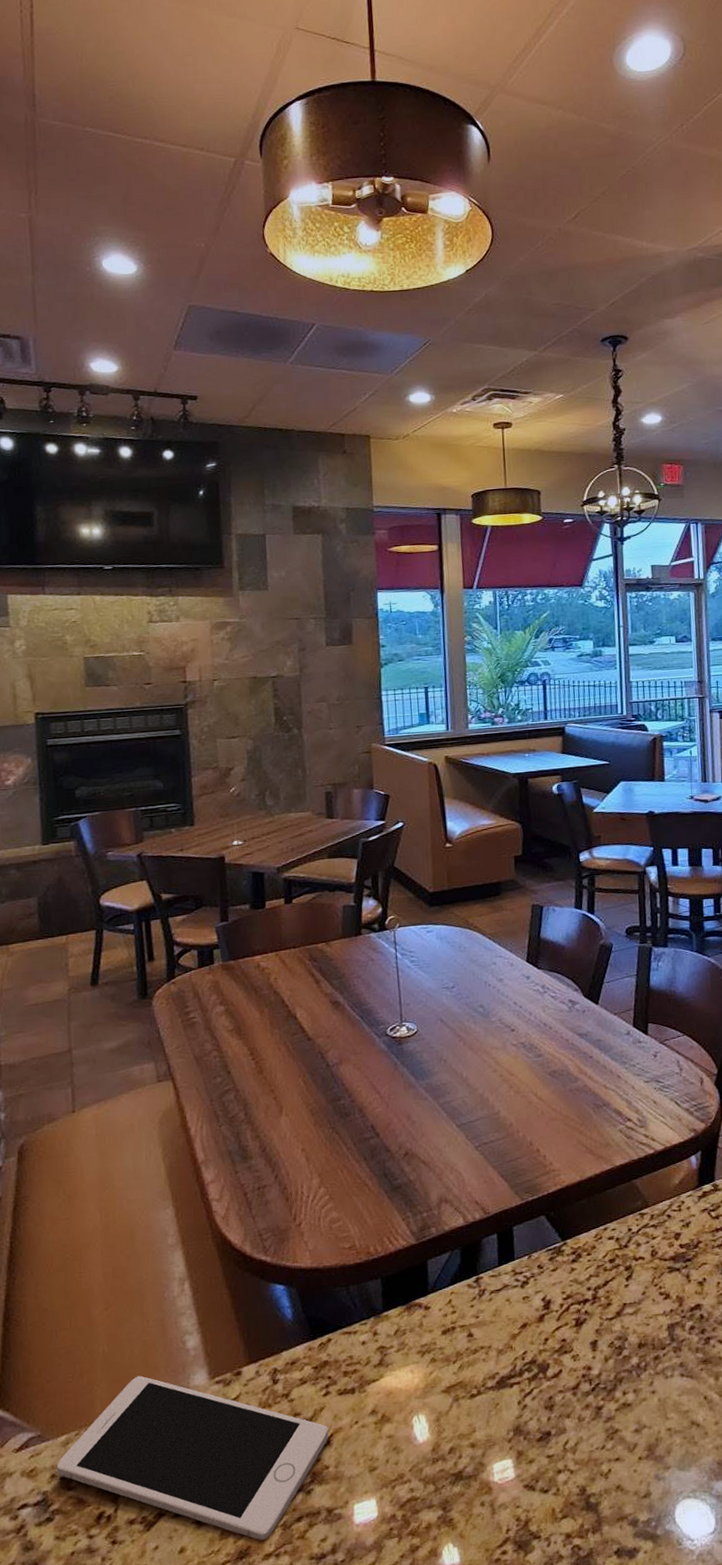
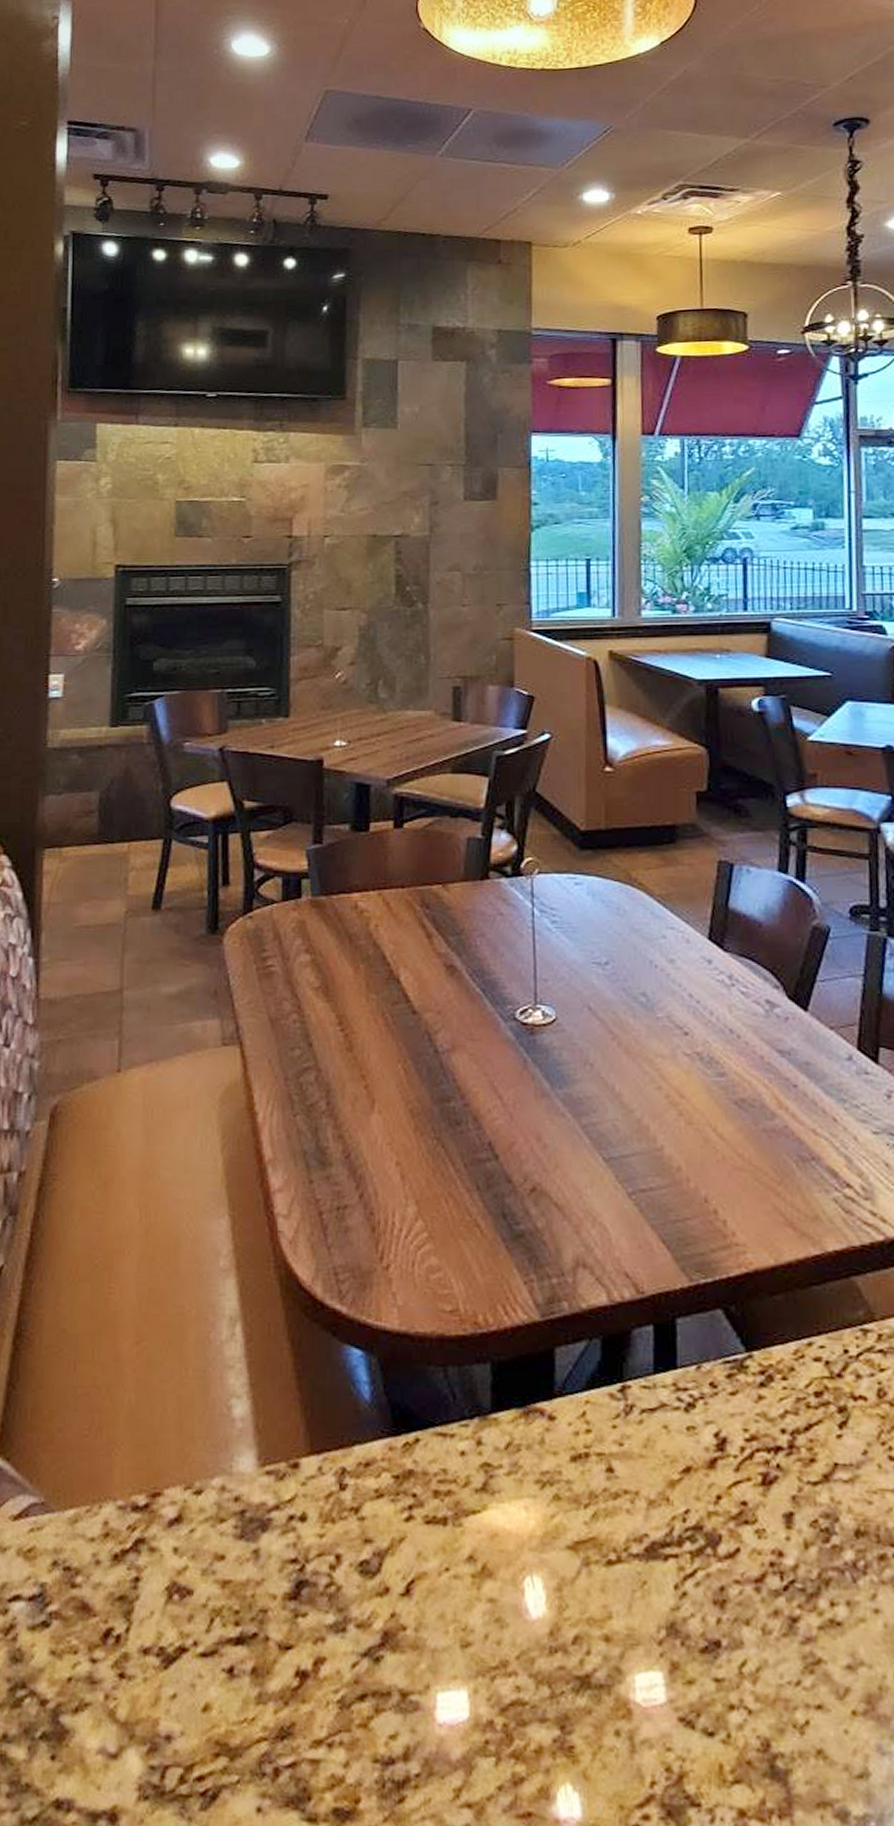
cell phone: present [56,1375,329,1540] -> none [59,1443,409,1718]

